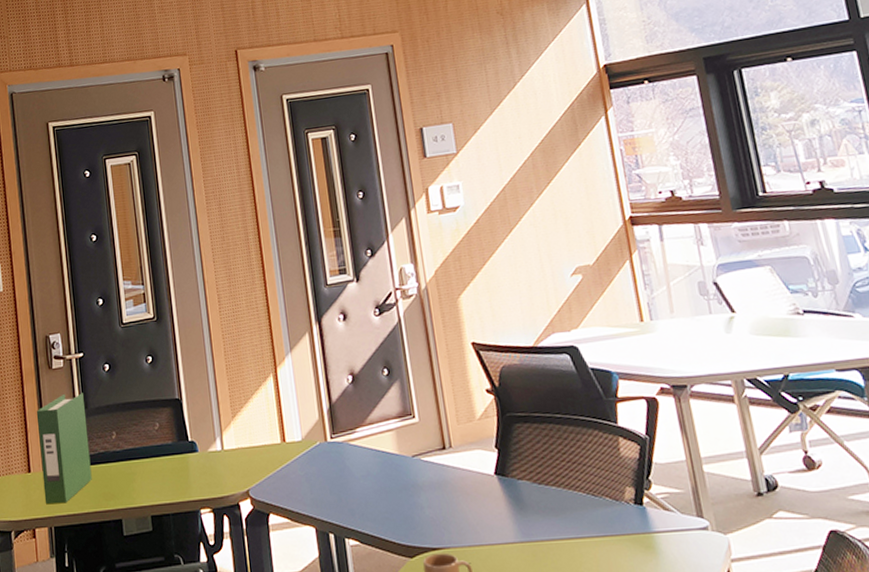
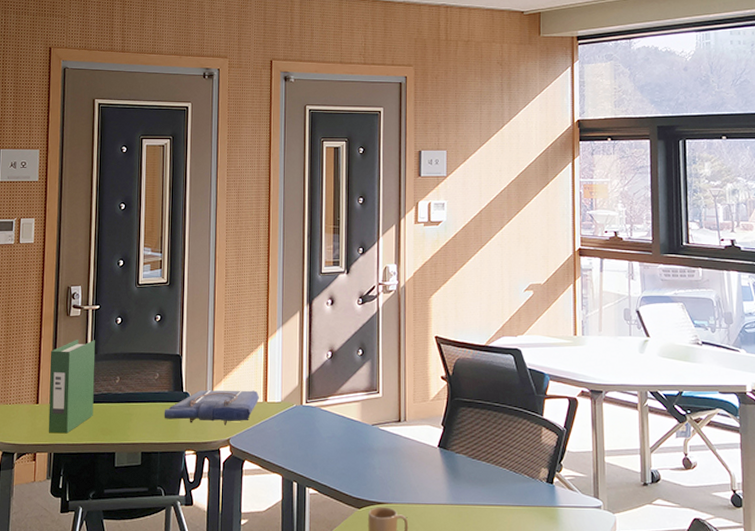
tote bag: none [170,430,277,477] -> present [164,390,260,425]

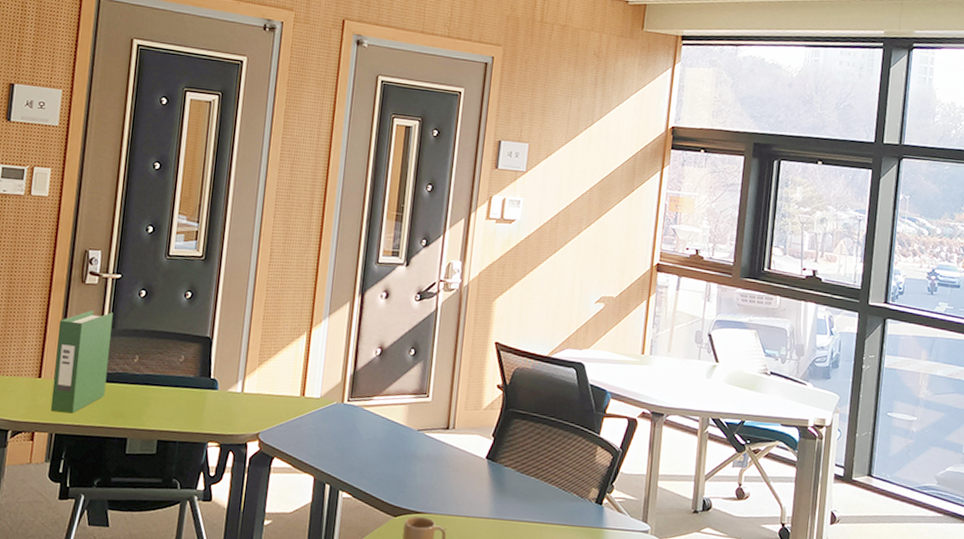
tote bag: present [164,390,260,425] -> none [186,378,297,418]

